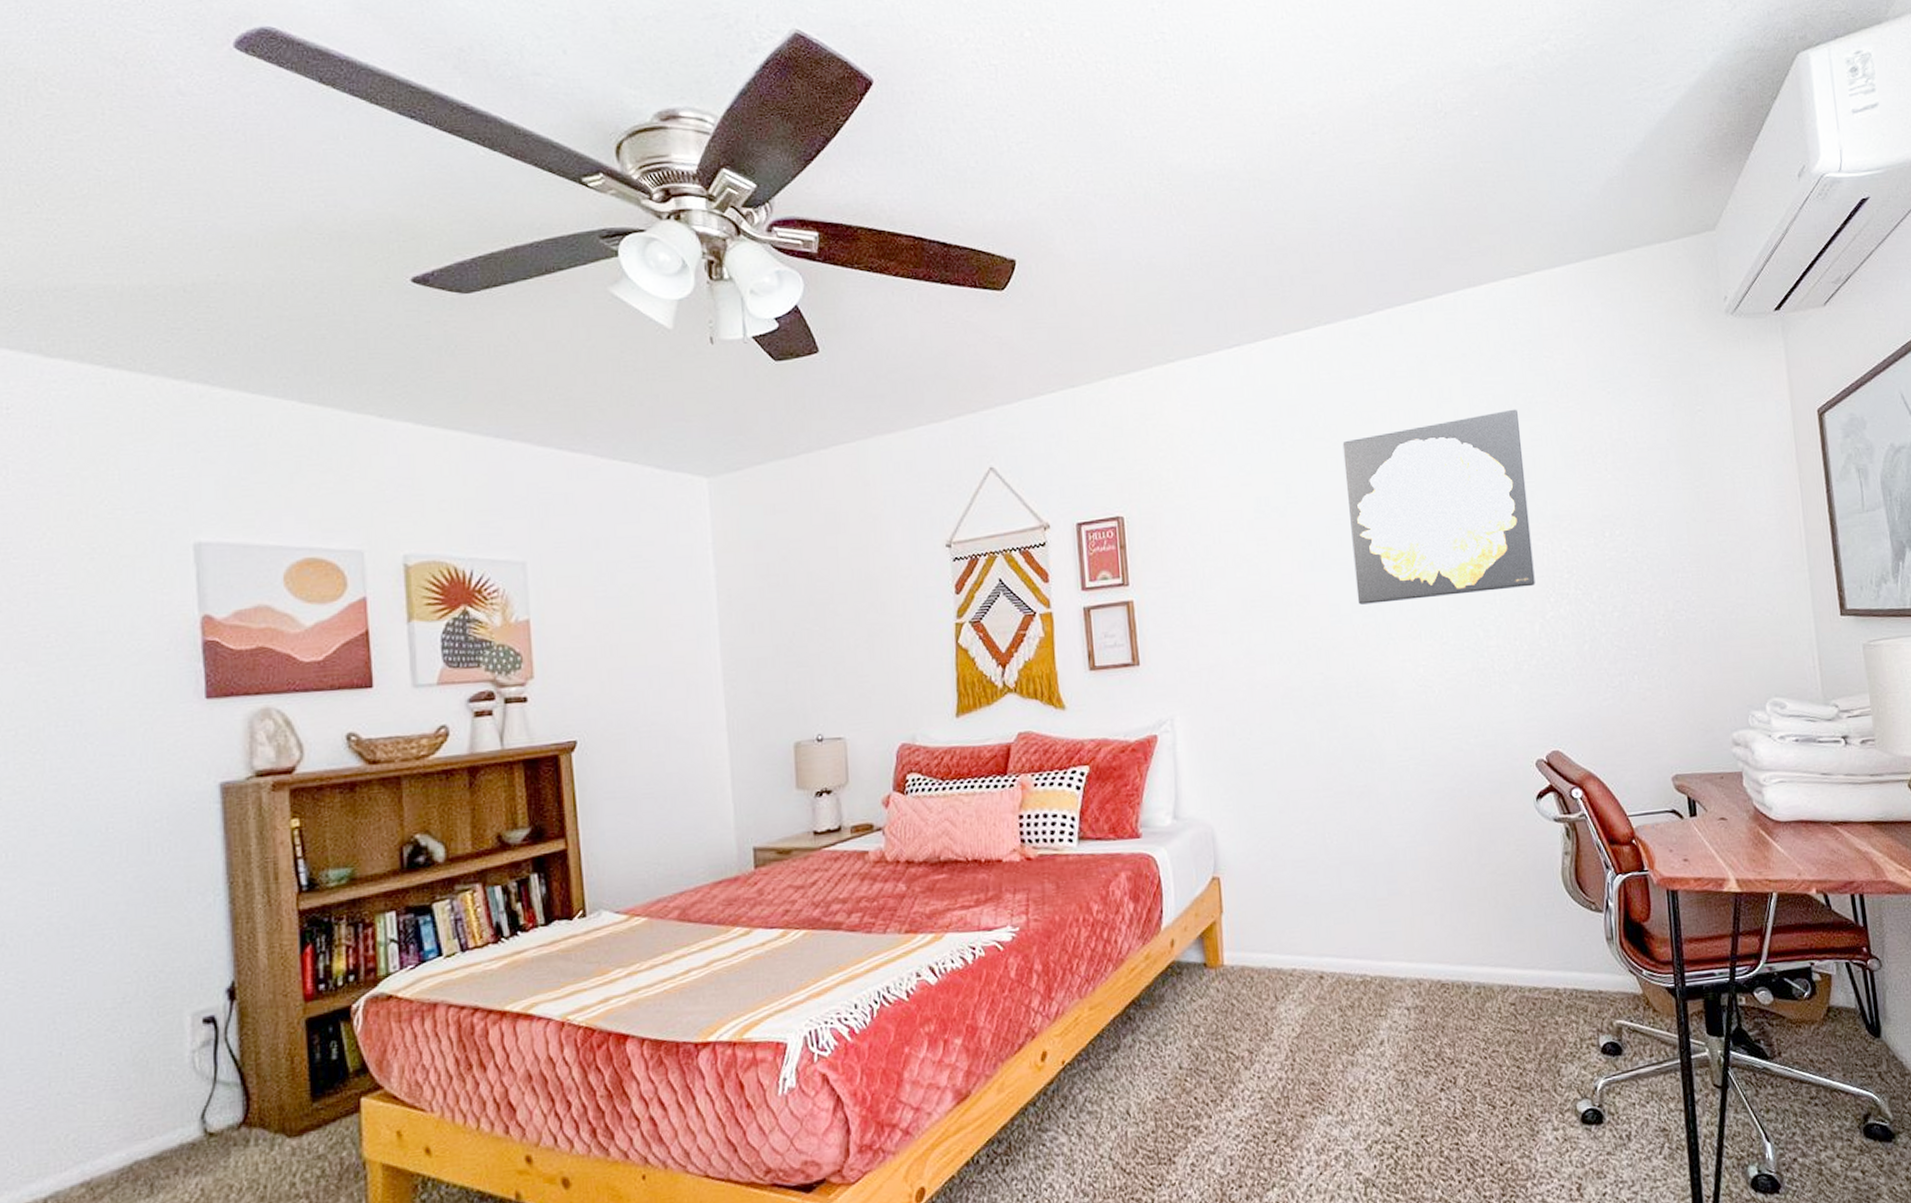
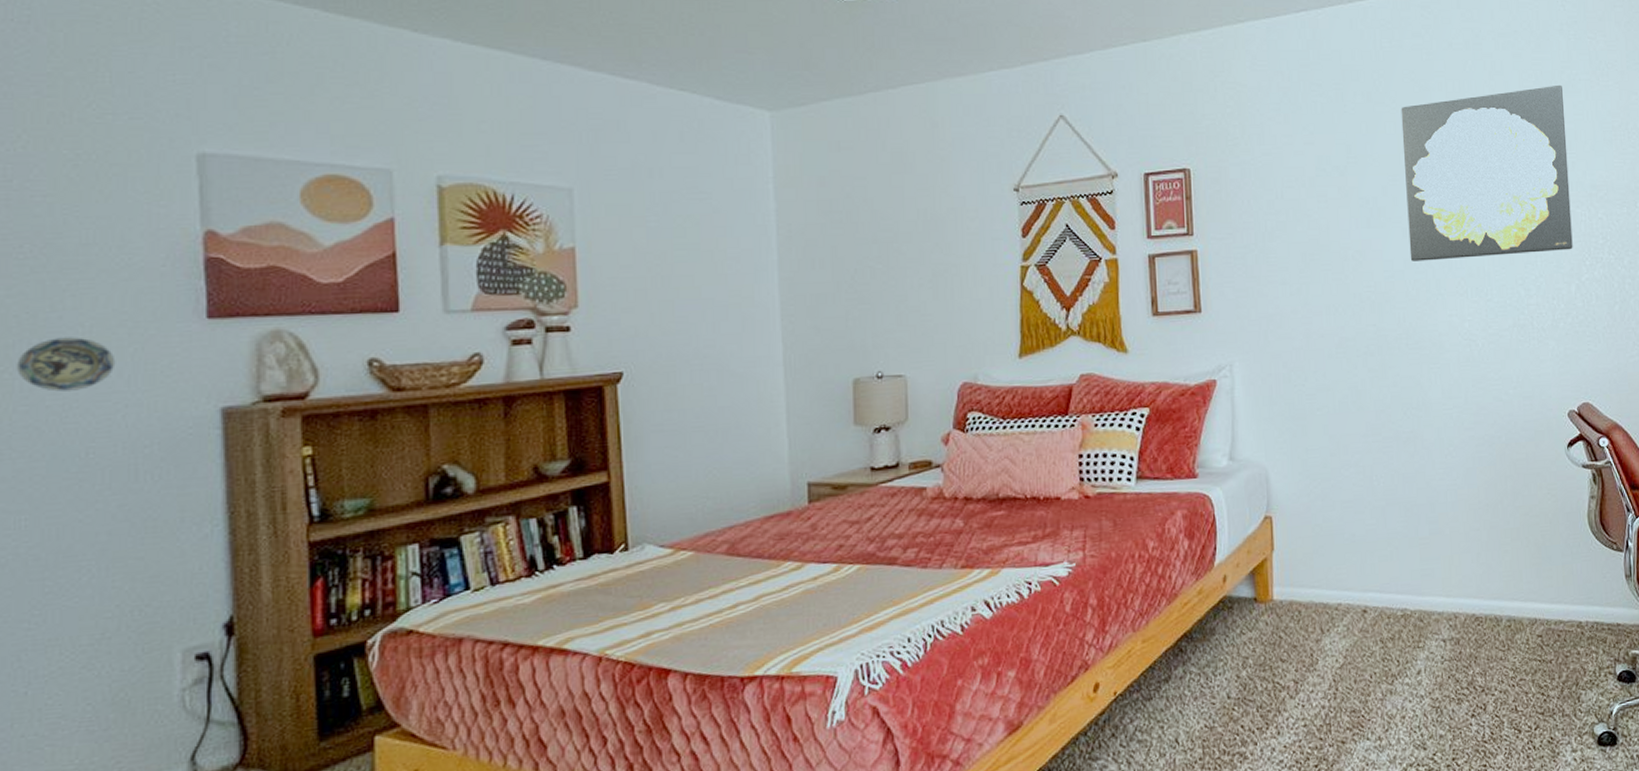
decorative plate: none [47,719,129,771] -> present [17,337,116,392]

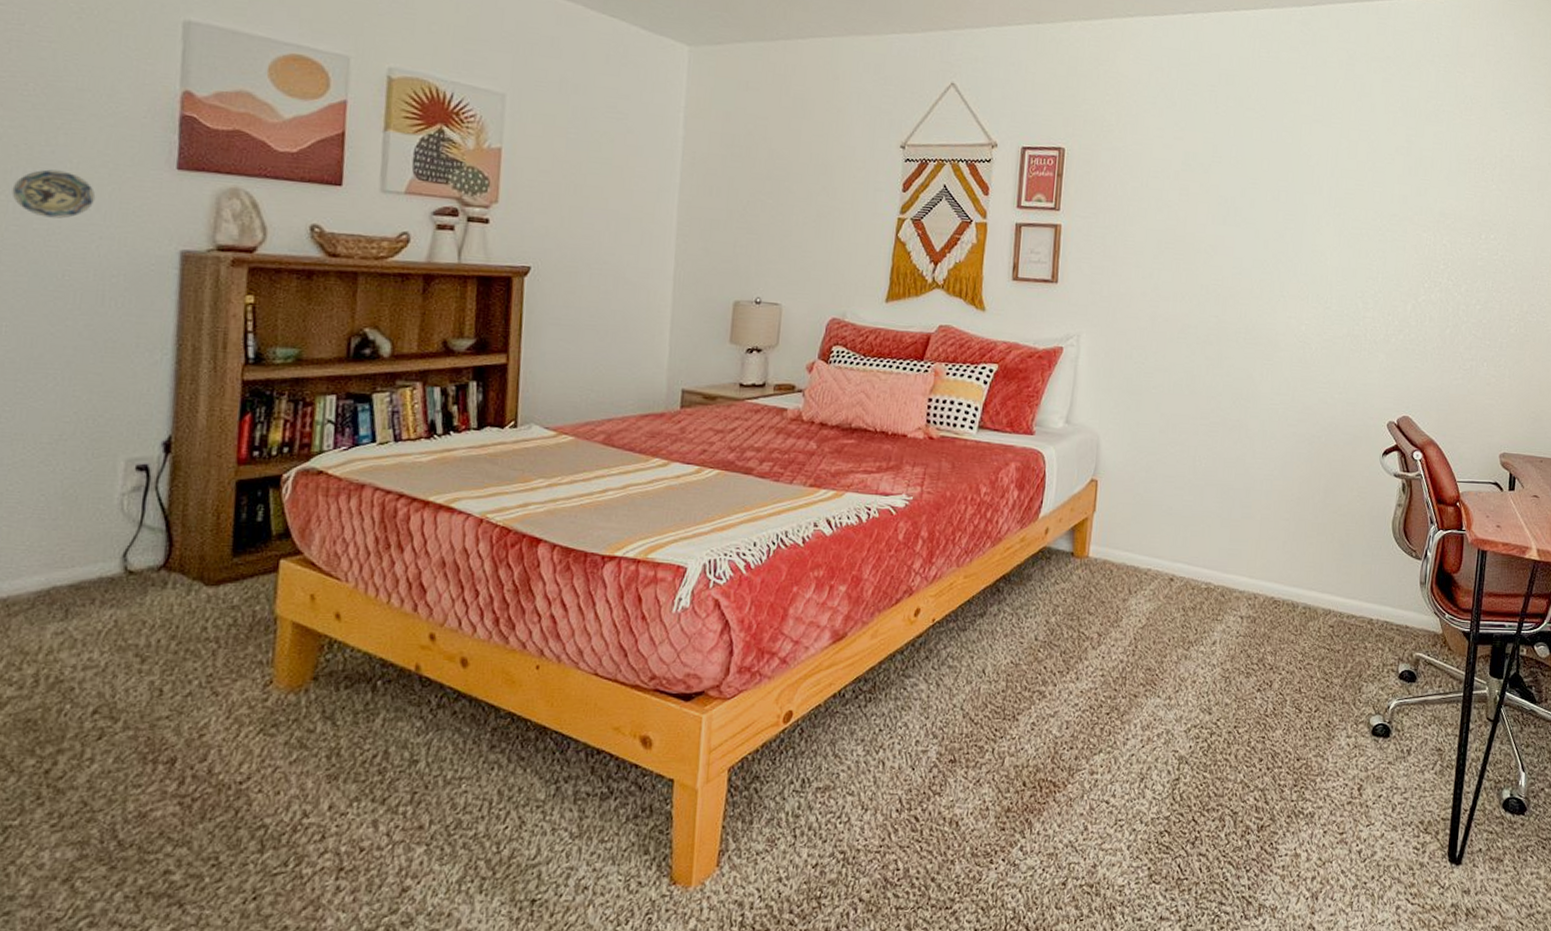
wall art: present [1401,84,1573,261] -> none [1259,113,1426,271]

